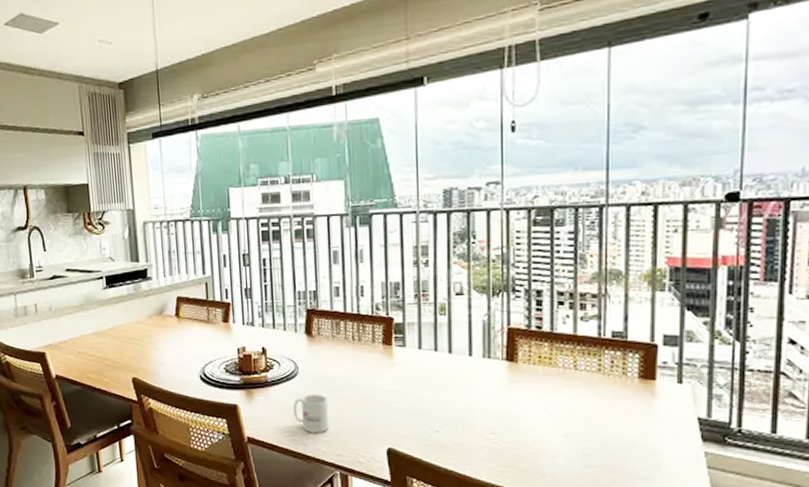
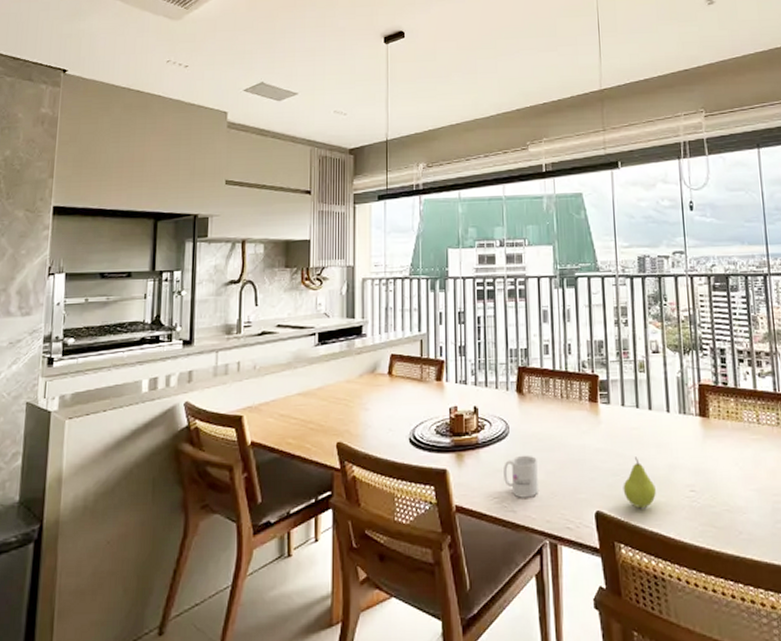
fruit: none [417,399,452,447] -> present [623,457,656,508]

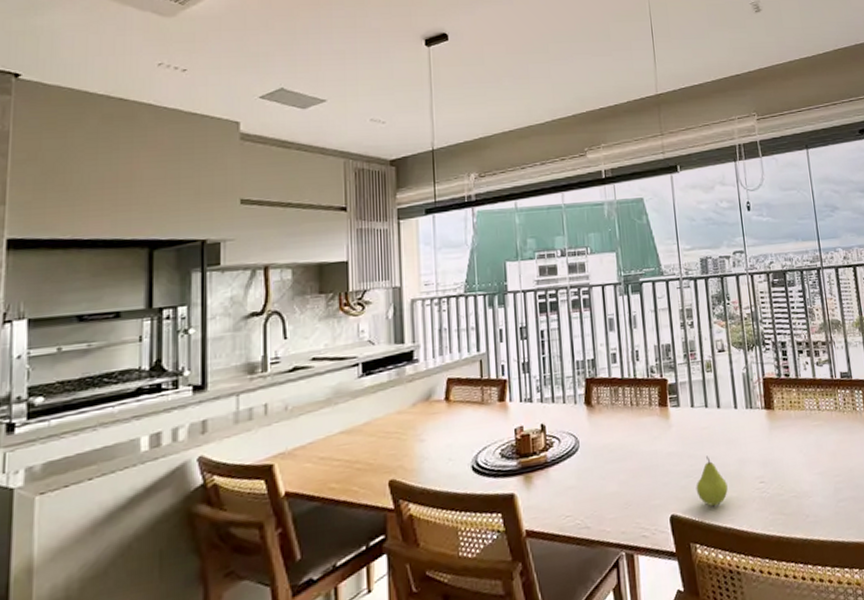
mug: present [504,455,538,498] -> none [575,467,612,513]

